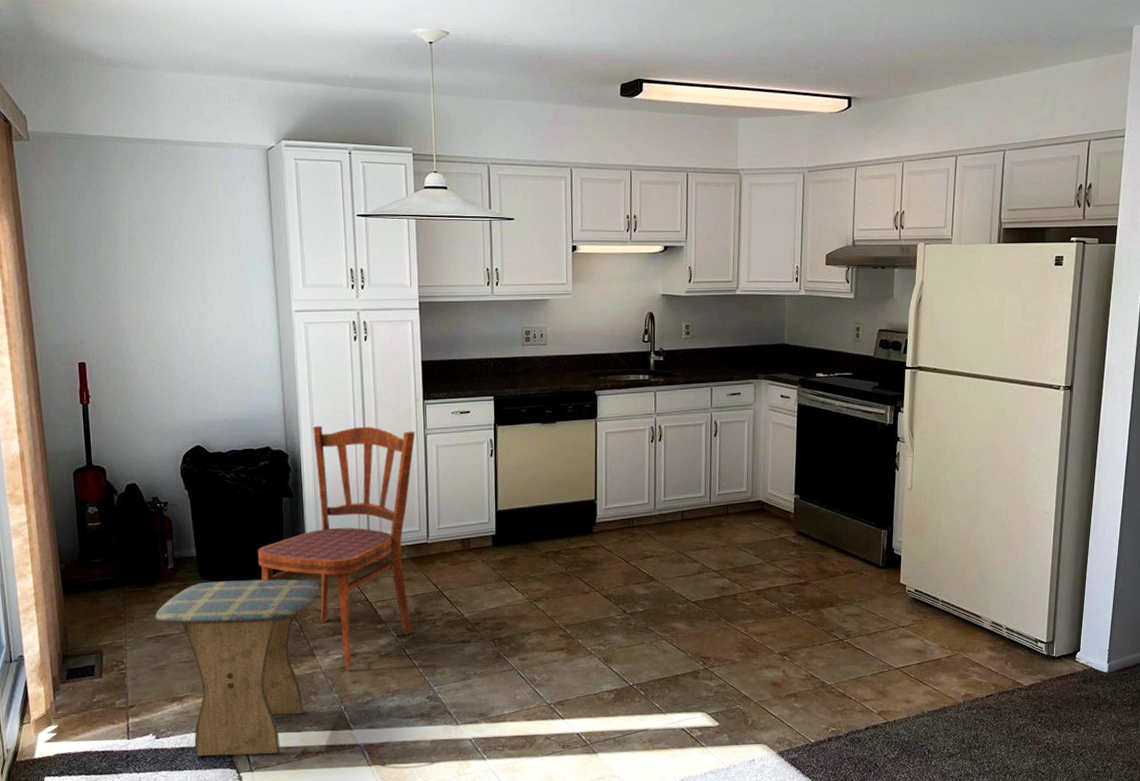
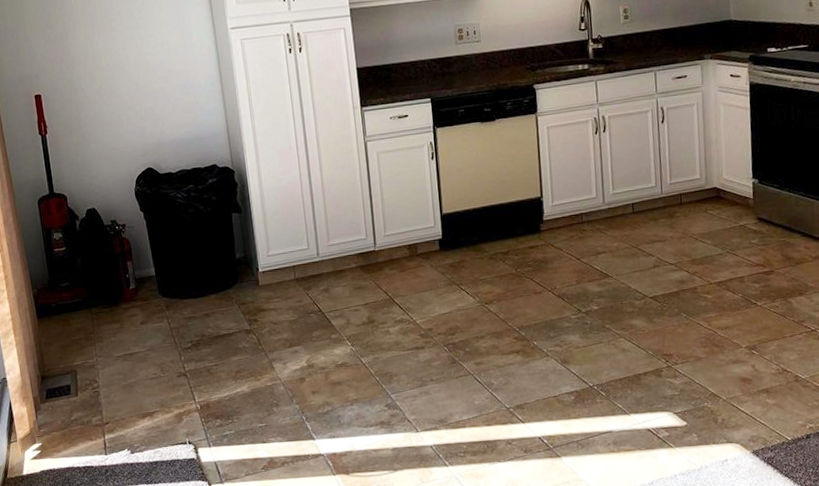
stool: present [154,579,320,757] -> none [121,293,275,470]
dining chair: present [258,425,415,670] -> none [212,137,366,381]

